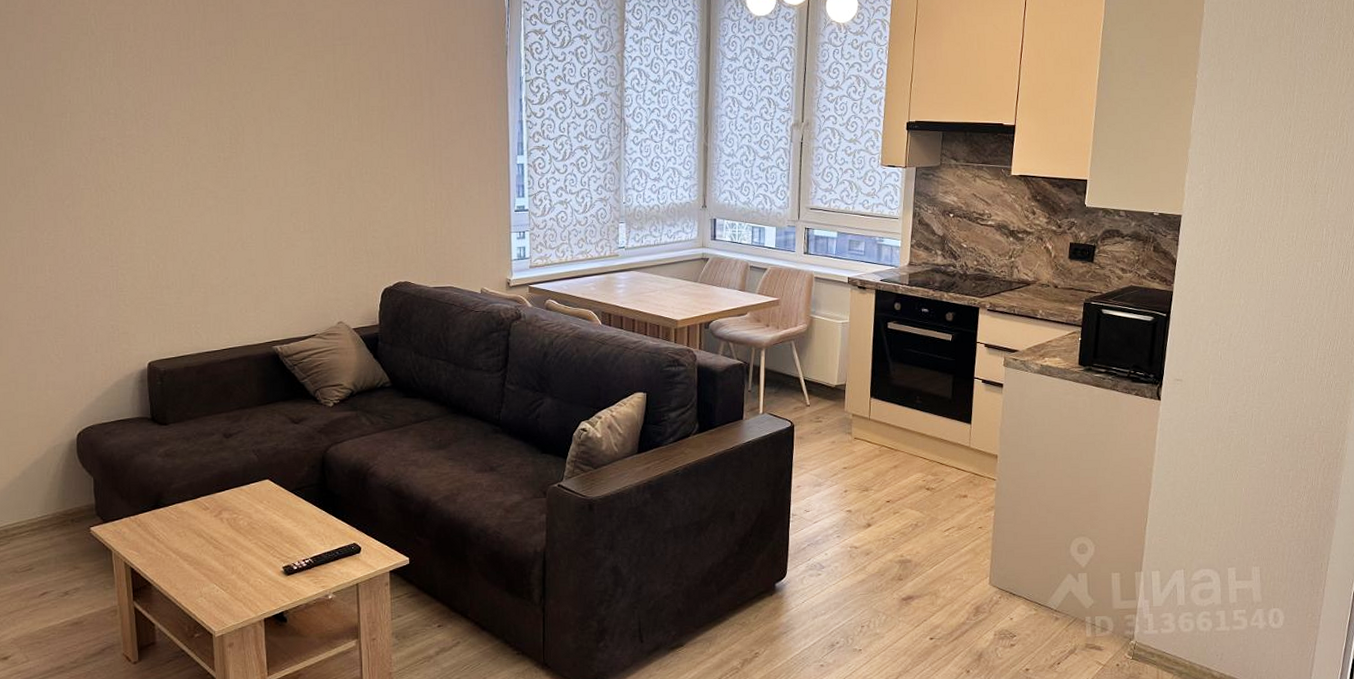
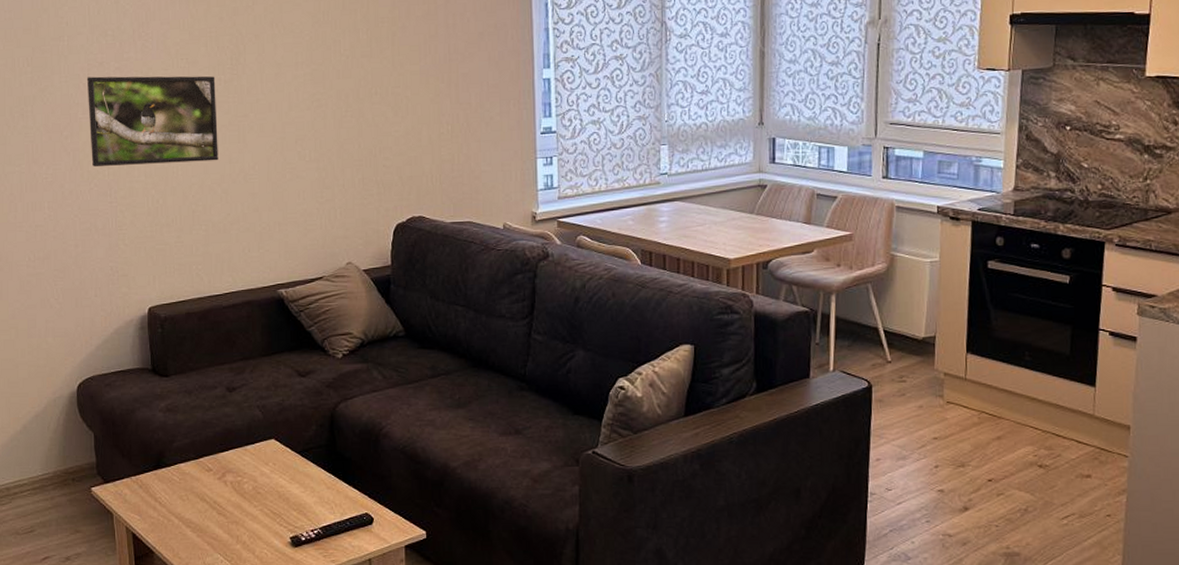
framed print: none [89,151,217,233] -> present [86,76,218,167]

